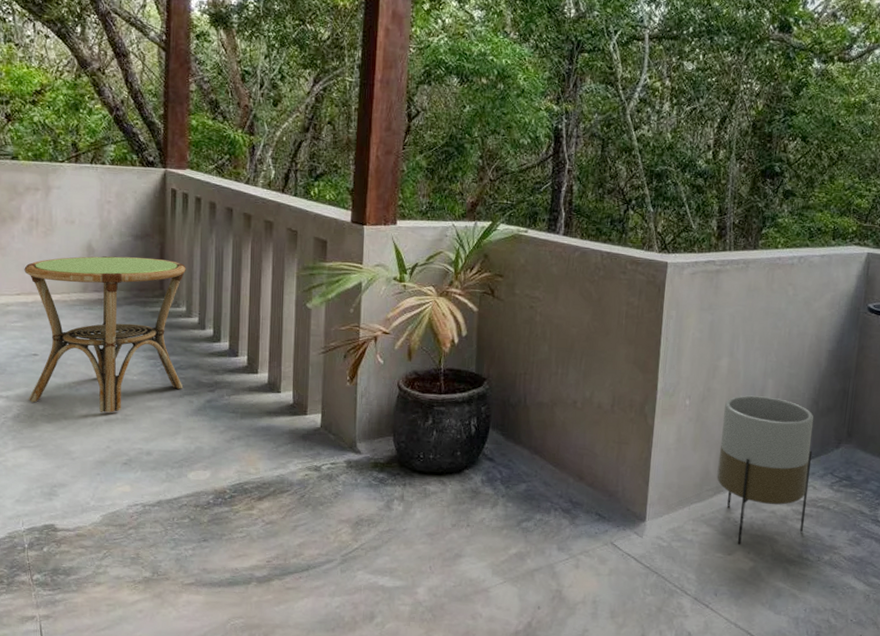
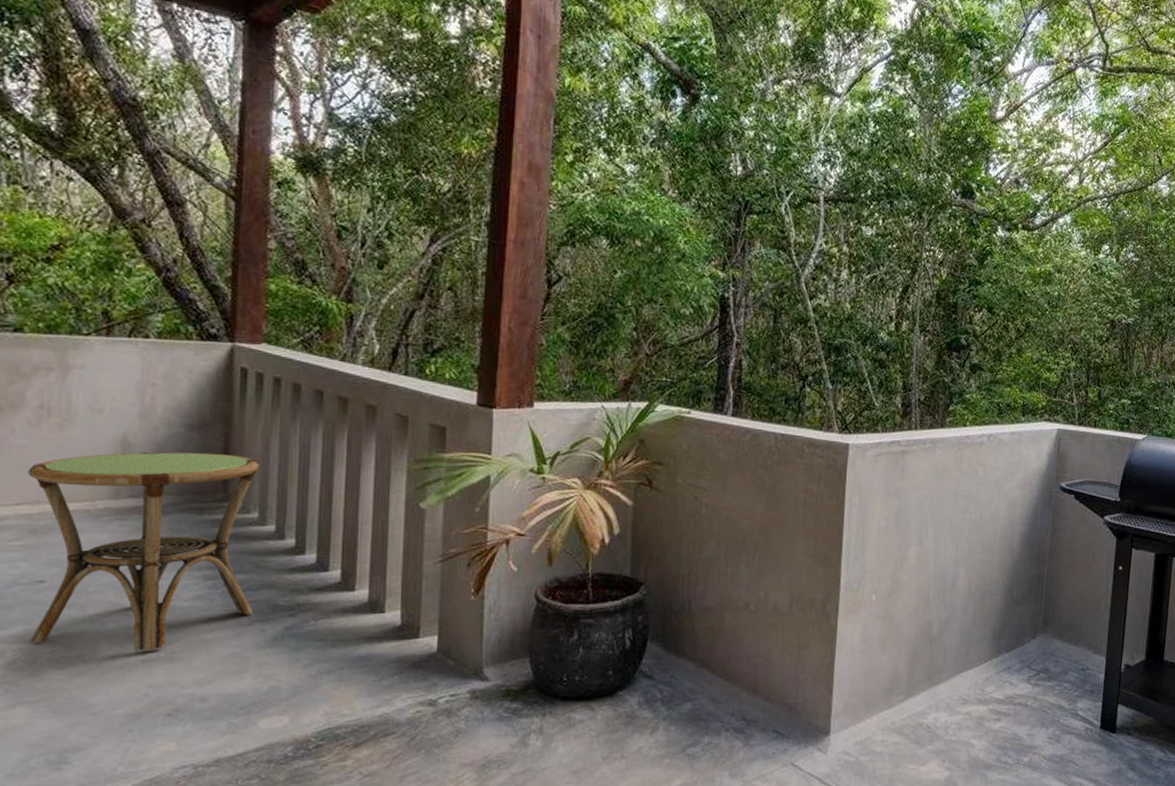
planter: present [717,395,814,545] -> none [907,586,1009,753]

